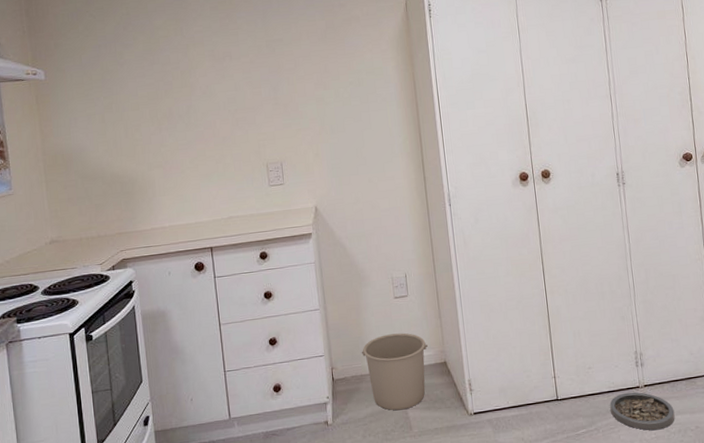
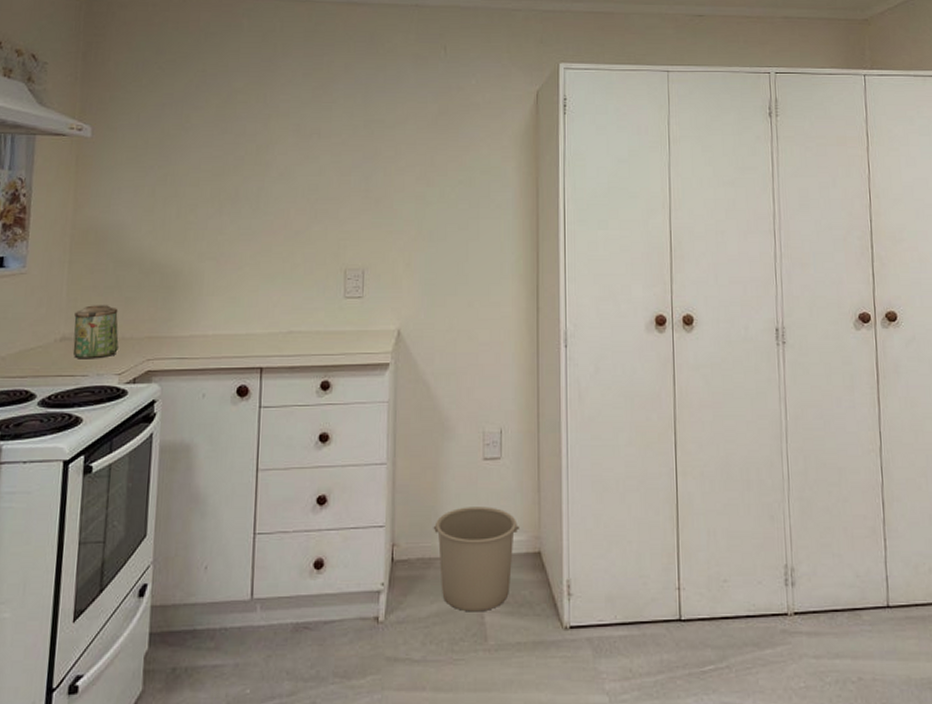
canister: none [57,212,97,256] -> present [73,305,119,359]
pet bowl: present [610,392,675,431] -> none [748,620,832,677]

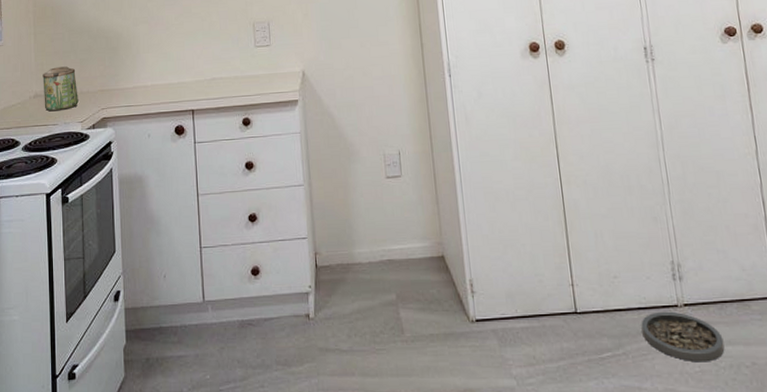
bucket: present [433,507,519,612] -> none [348,218,423,309]
pet bowl: none [748,620,832,677] -> present [641,311,725,362]

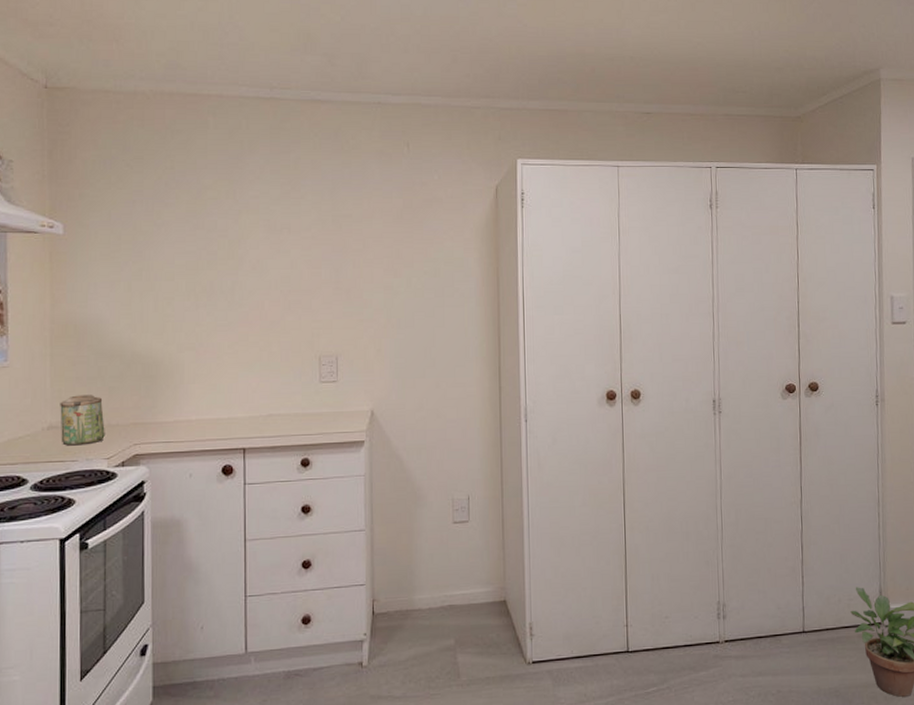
pet bowl: present [641,311,725,362] -> none [685,647,756,693]

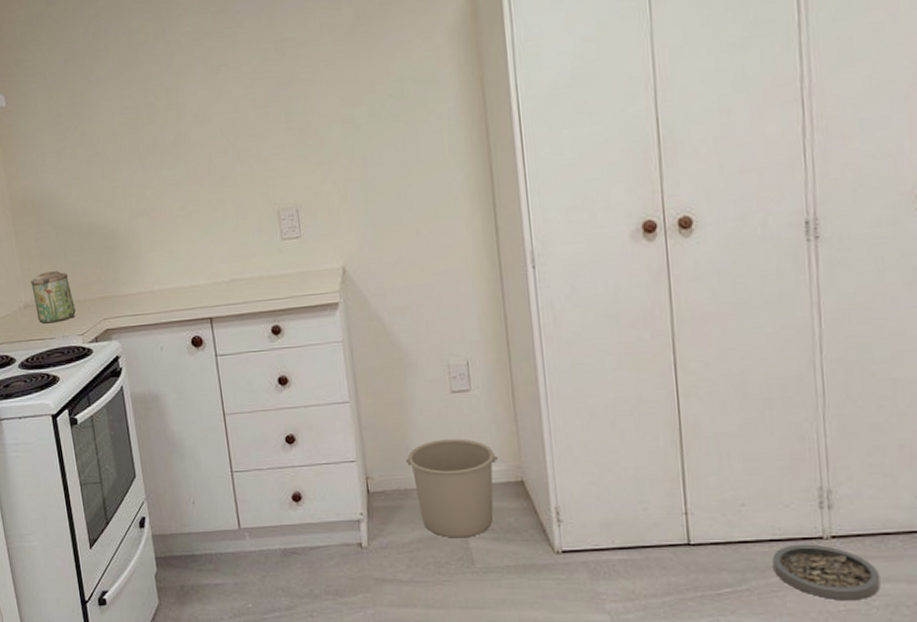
bucket: none [409,564,486,654] -> present [405,438,498,538]
pet bowl: none [685,647,756,693] -> present [772,544,881,601]

